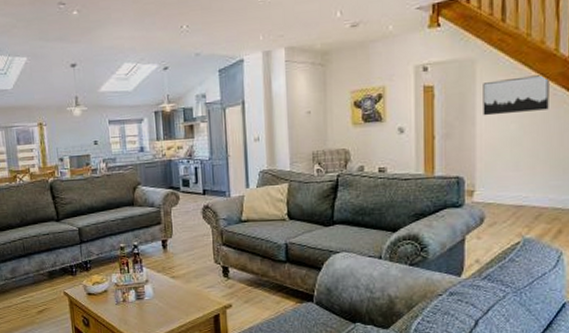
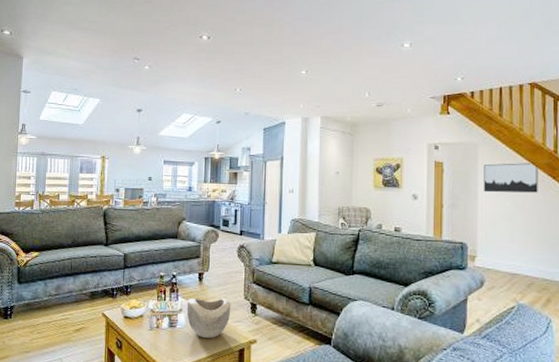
decorative bowl: none [152,264,202,307] -> present [186,298,231,338]

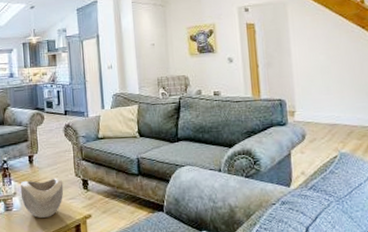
wall art: present [483,163,538,193] -> none [294,16,349,49]

